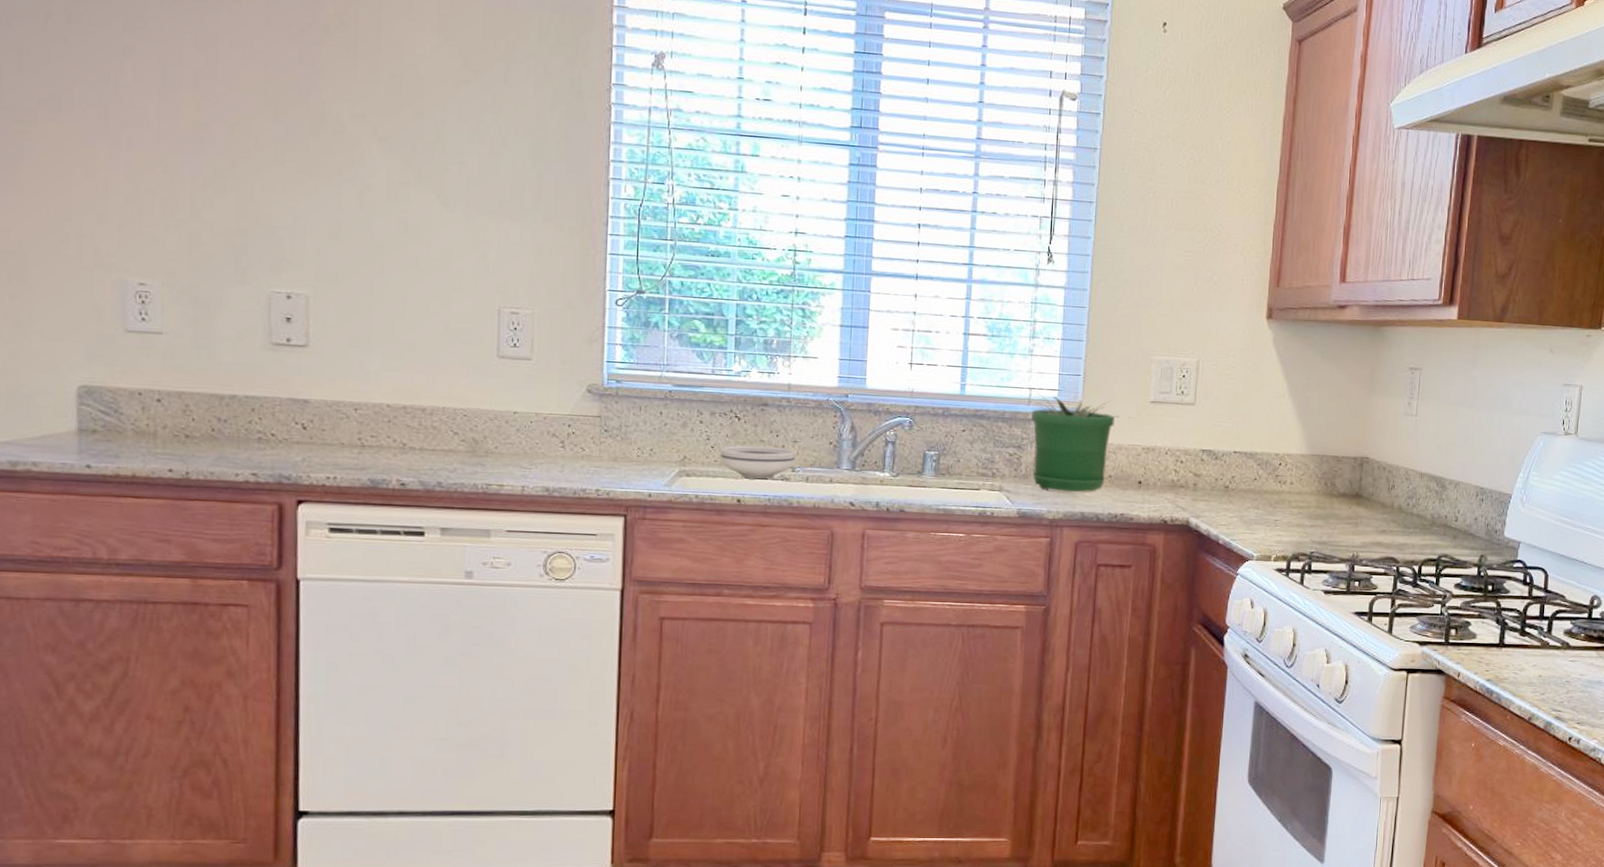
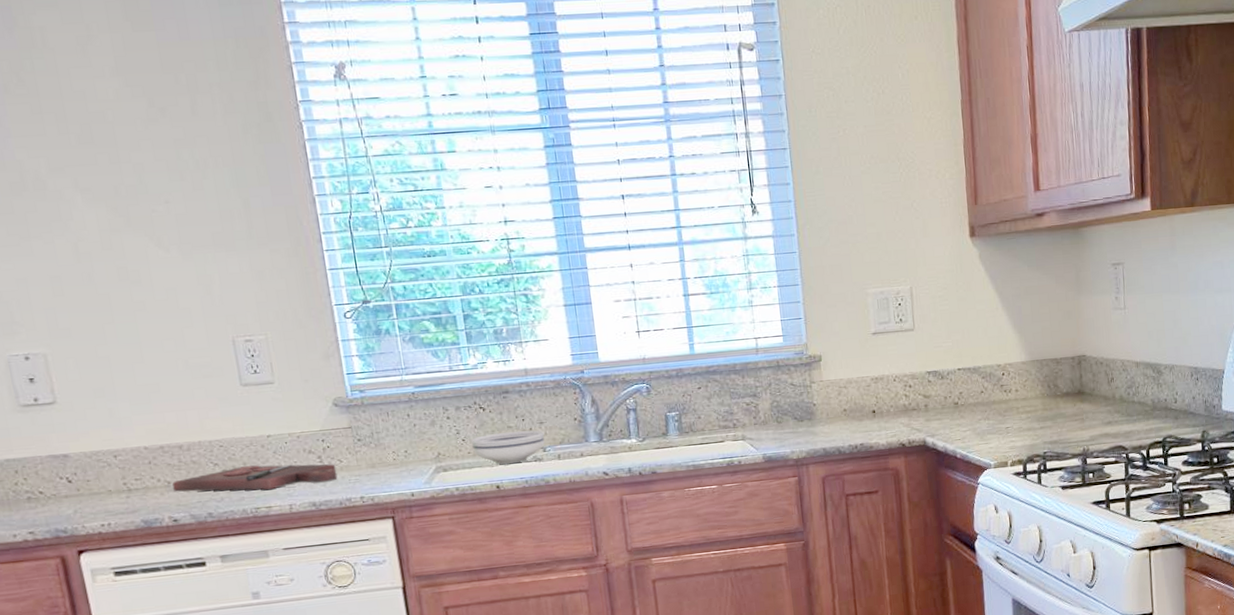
cutting board: none [408,439,577,469] -> present [172,464,338,492]
planter: present [1024,390,1130,492] -> none [752,338,855,432]

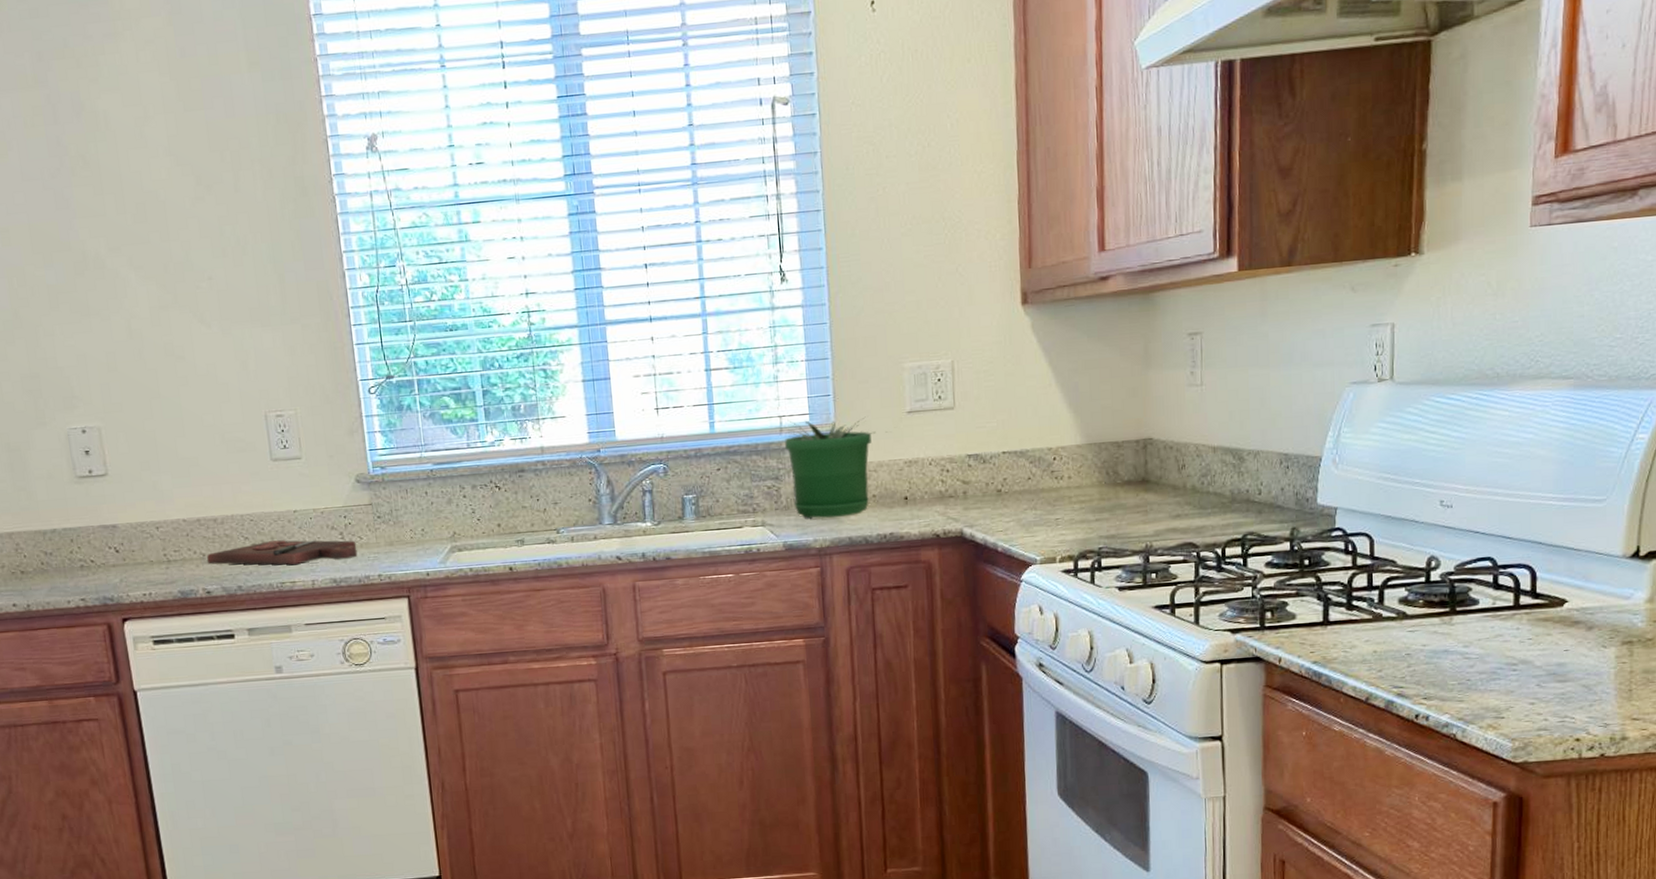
bowl: present [470,430,545,464] -> none [485,511,559,545]
planter: none [752,338,855,432] -> present [775,416,888,519]

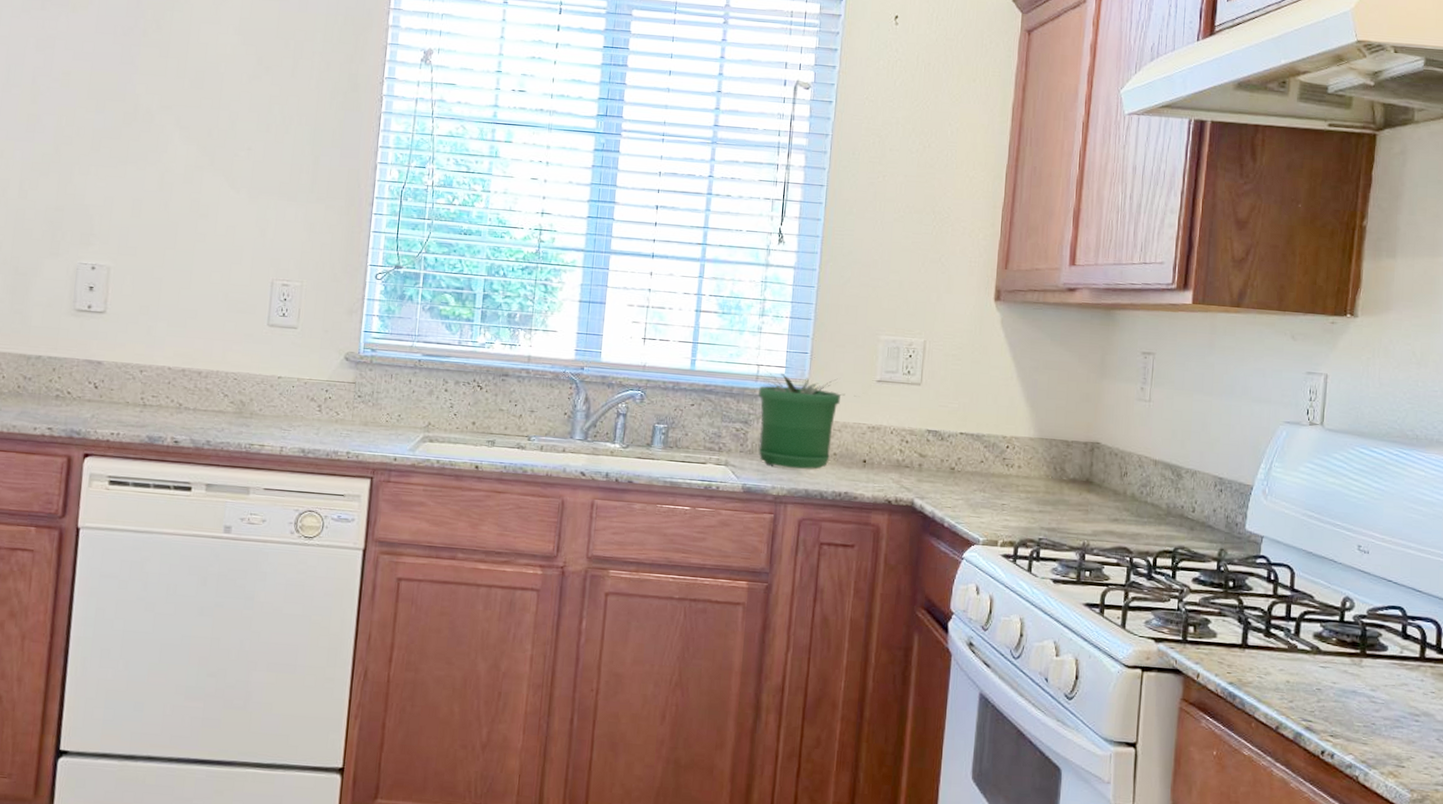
cutting board: present [207,540,358,565] -> none [183,401,332,432]

